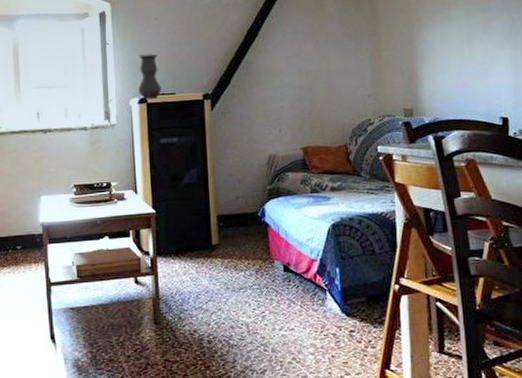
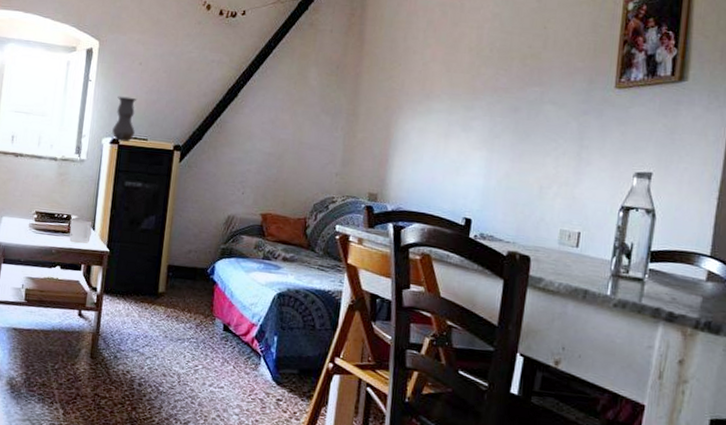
mug: none [111,185,135,210] -> present [69,219,93,244]

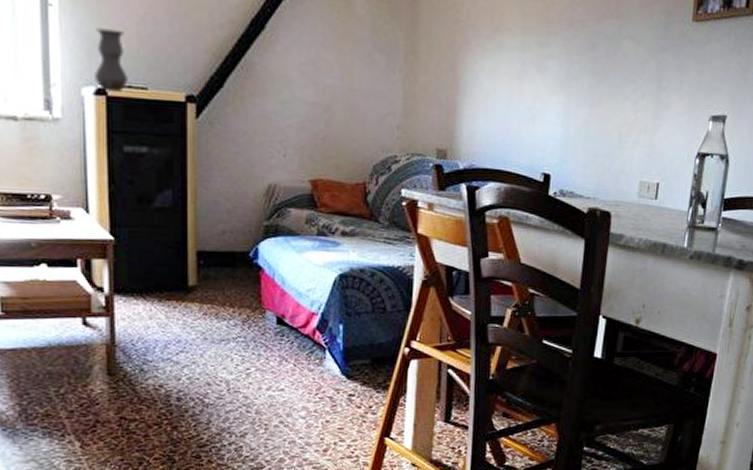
mug: present [69,219,93,244] -> none [51,200,85,233]

